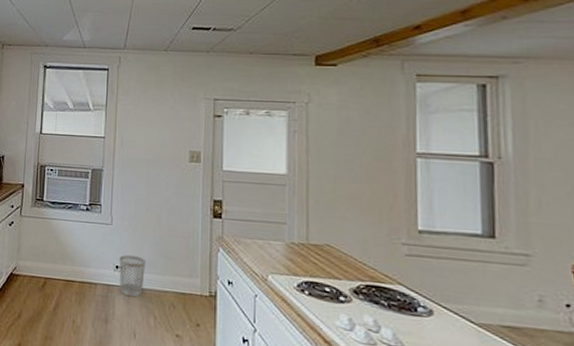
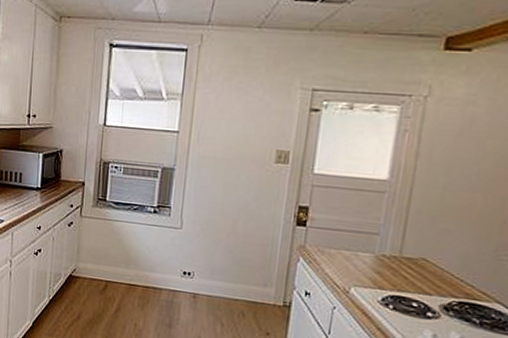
wastebasket: present [119,254,147,297] -> none [186,260,217,304]

